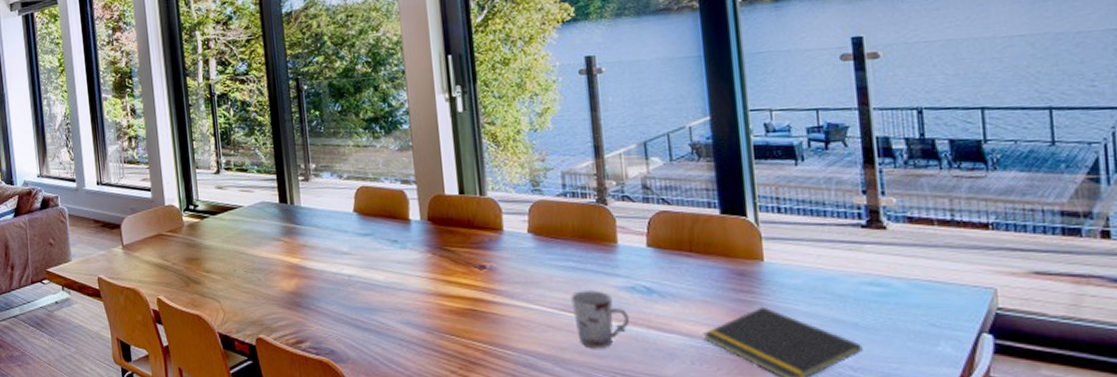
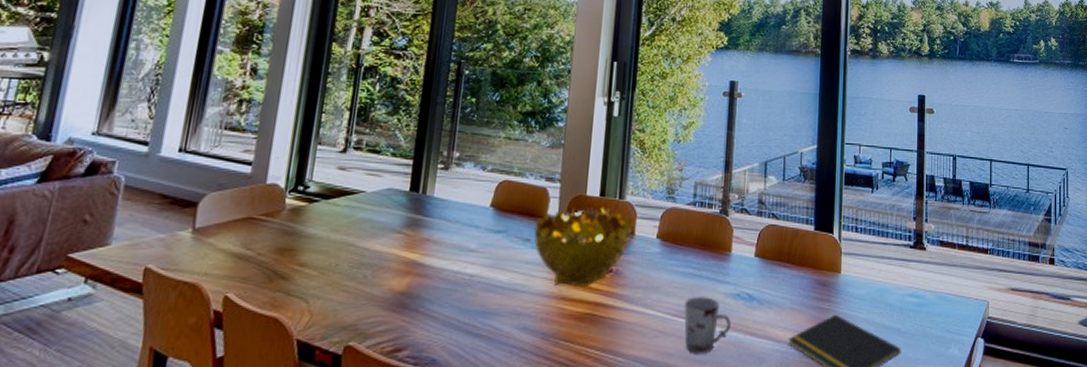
decorative bowl: none [399,205,500,283] -> present [533,207,632,287]

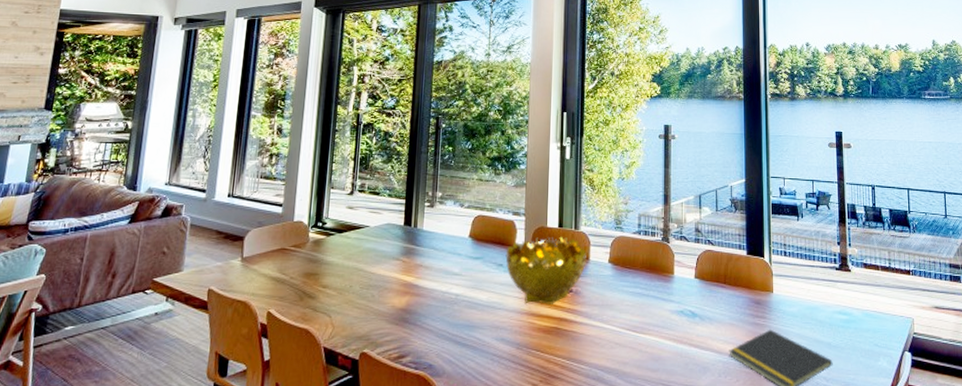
cup: present [684,297,731,353] -> none [635,313,677,362]

